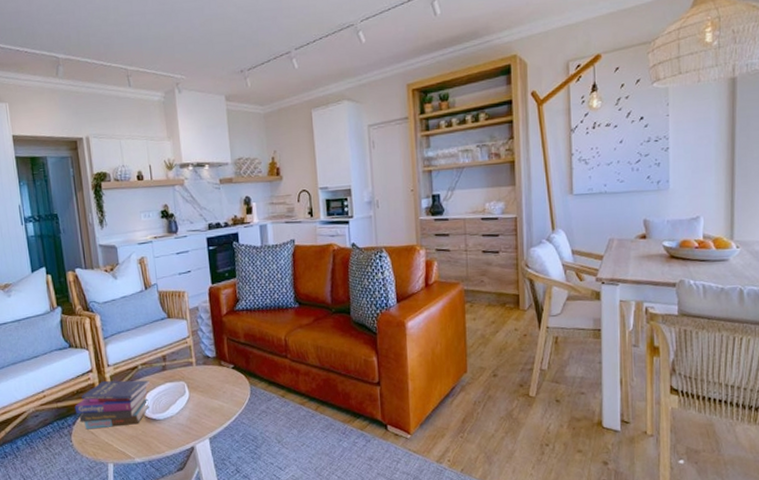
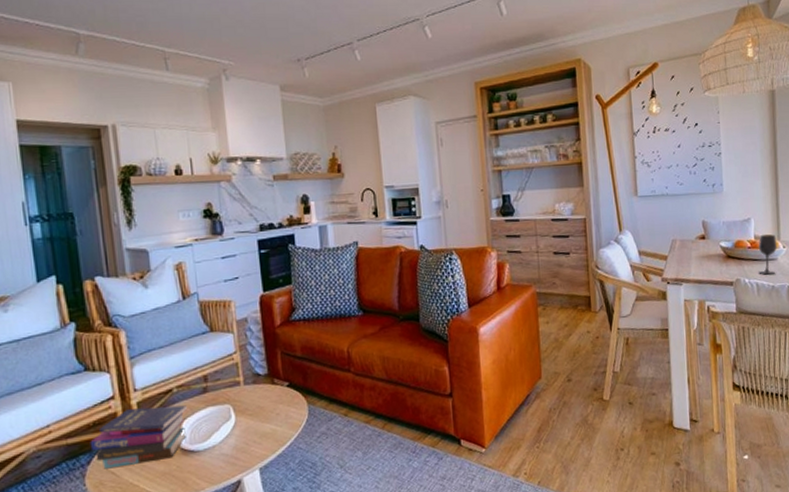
wine glass: none [706,233,730,277] -> present [758,234,778,275]

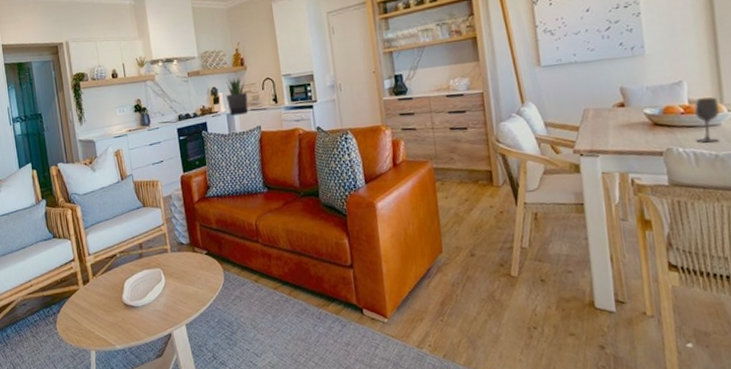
books: present [90,405,188,469] -> none [59,268,129,317]
planter: none [319,184,345,228] -> present [226,77,249,116]

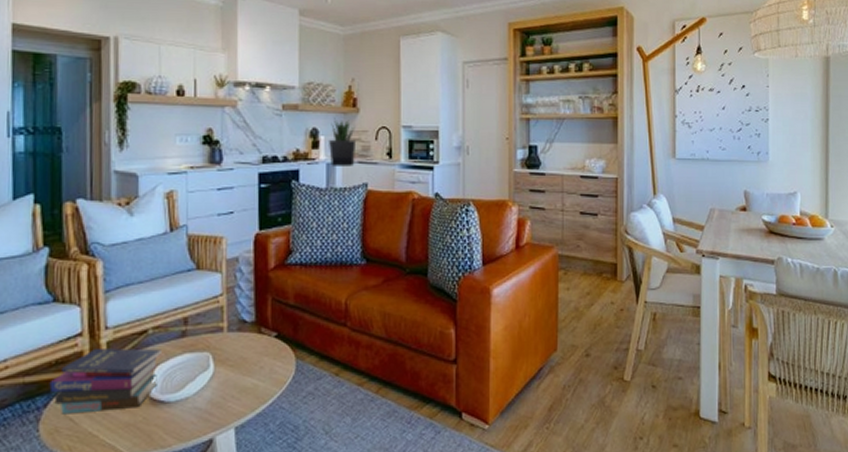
books: none [59,268,129,317] -> present [49,348,163,415]
wine glass: present [694,97,720,143] -> none [803,212,825,255]

